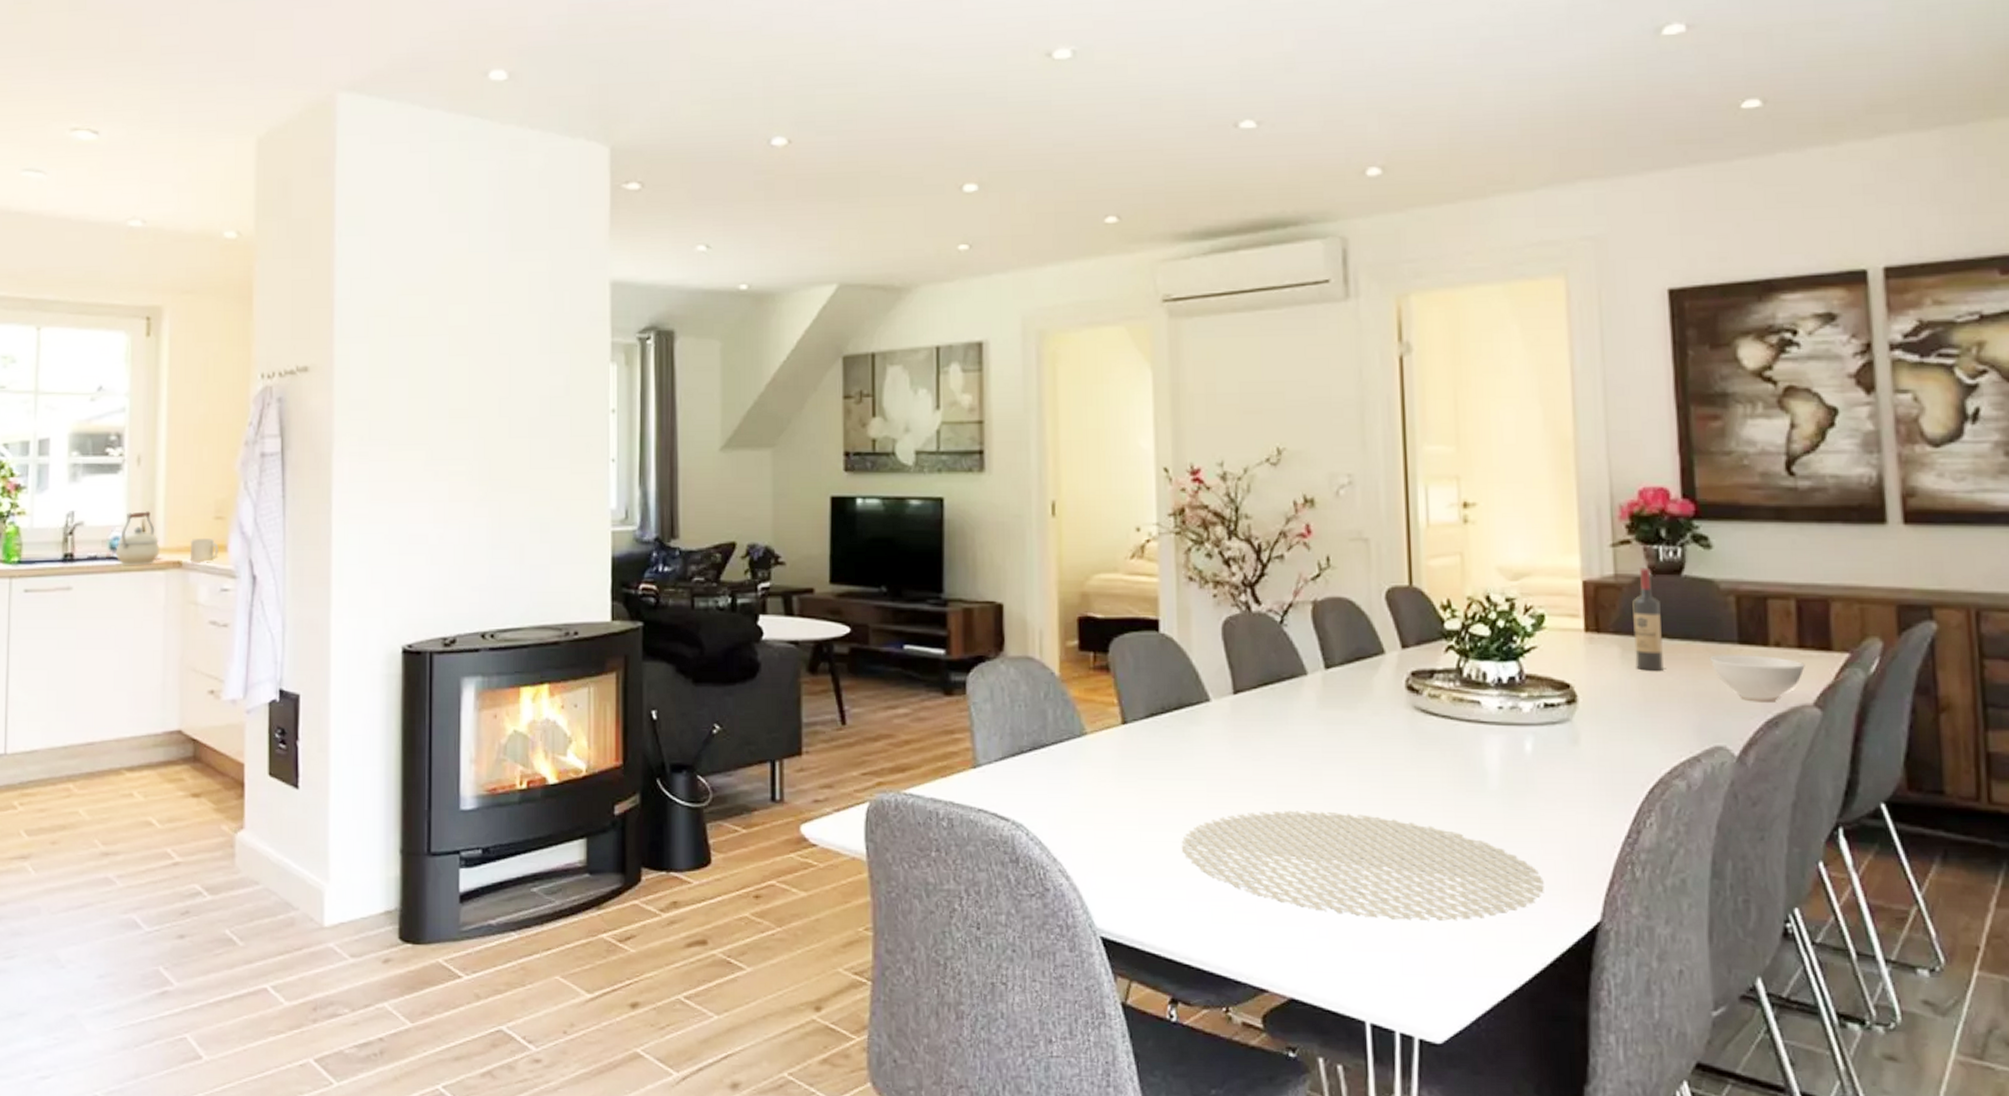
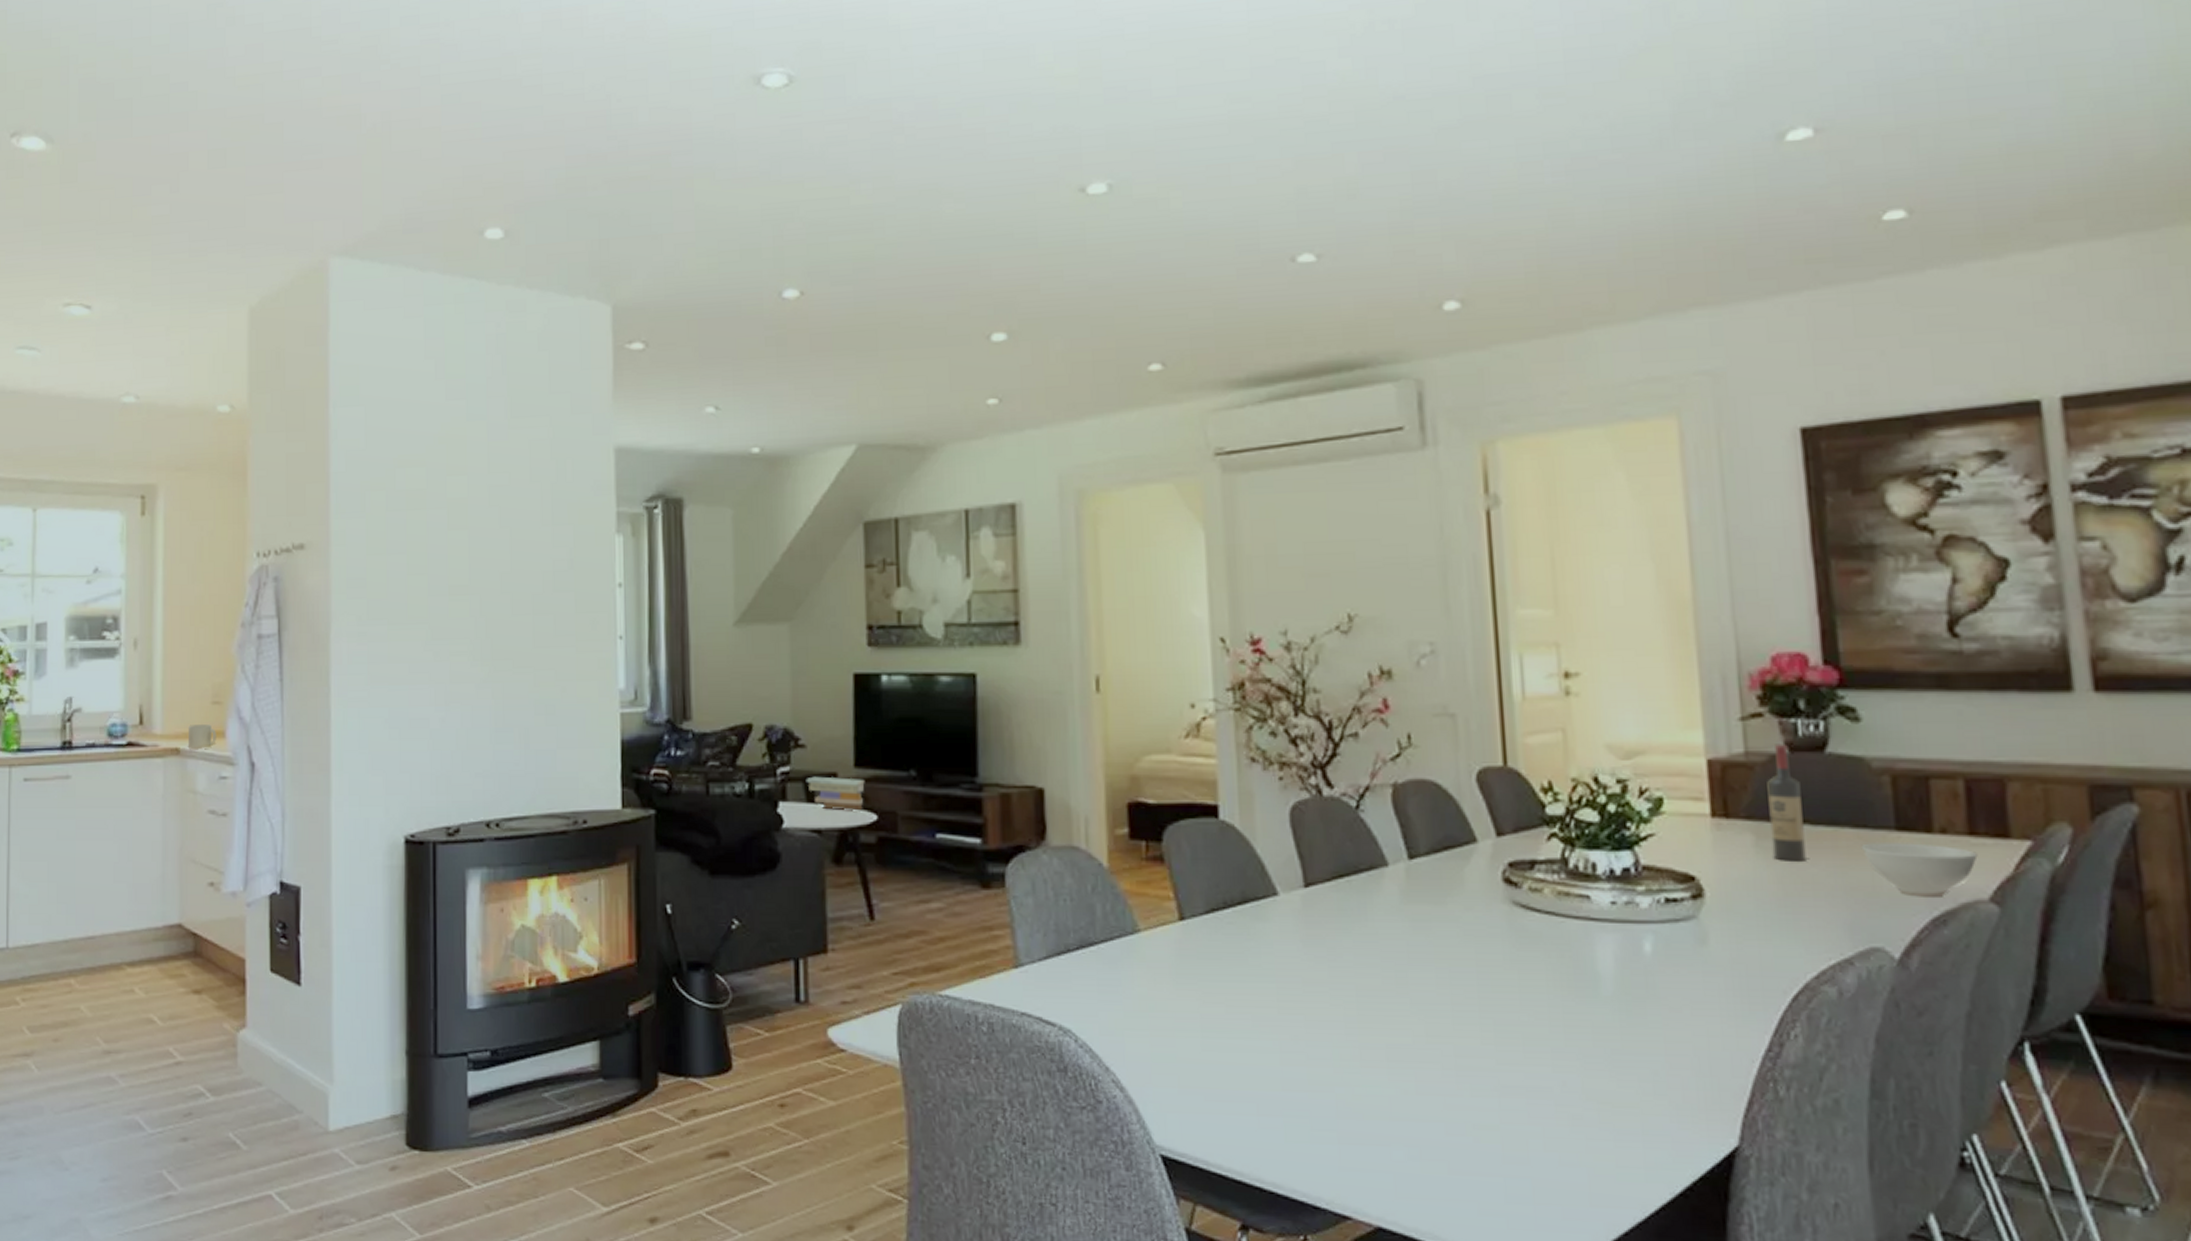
kettle: present [115,511,160,566] -> none [113,696,157,754]
books: none [784,591,840,624] -> present [806,776,865,811]
place mat: present [1181,810,1544,921] -> none [1248,1017,1670,1143]

